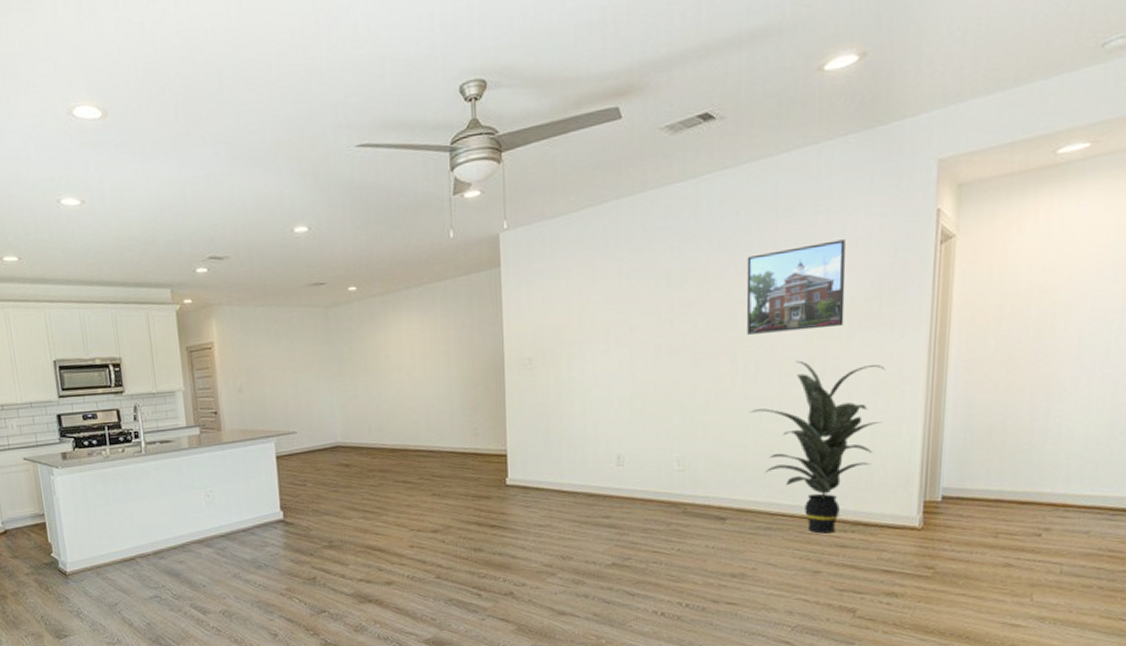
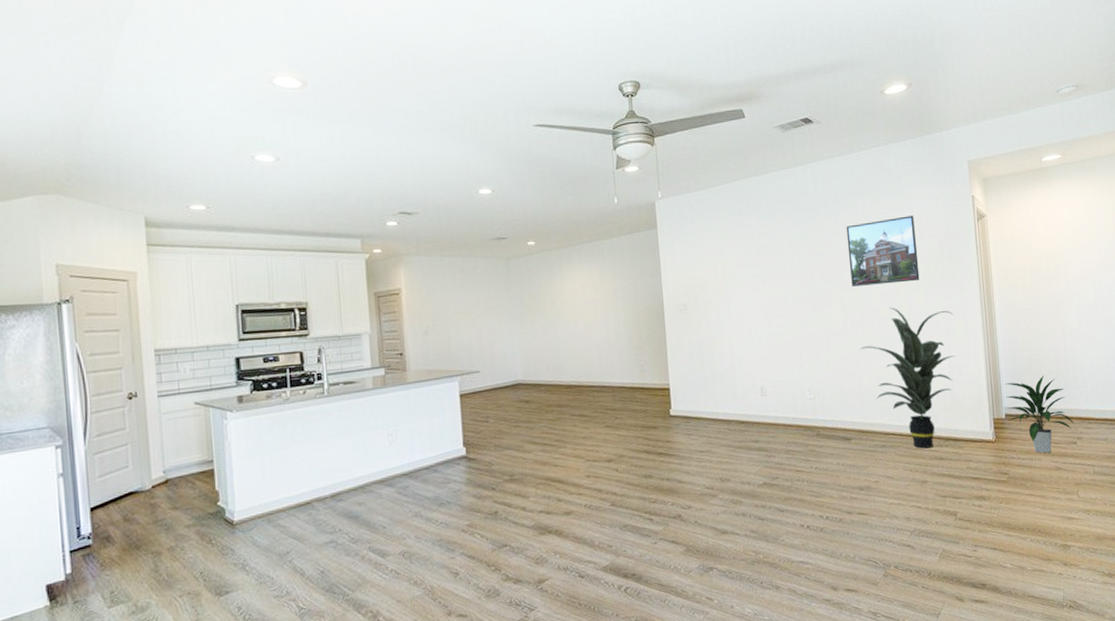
indoor plant: none [944,448,1043,546] -> present [1004,375,1075,453]

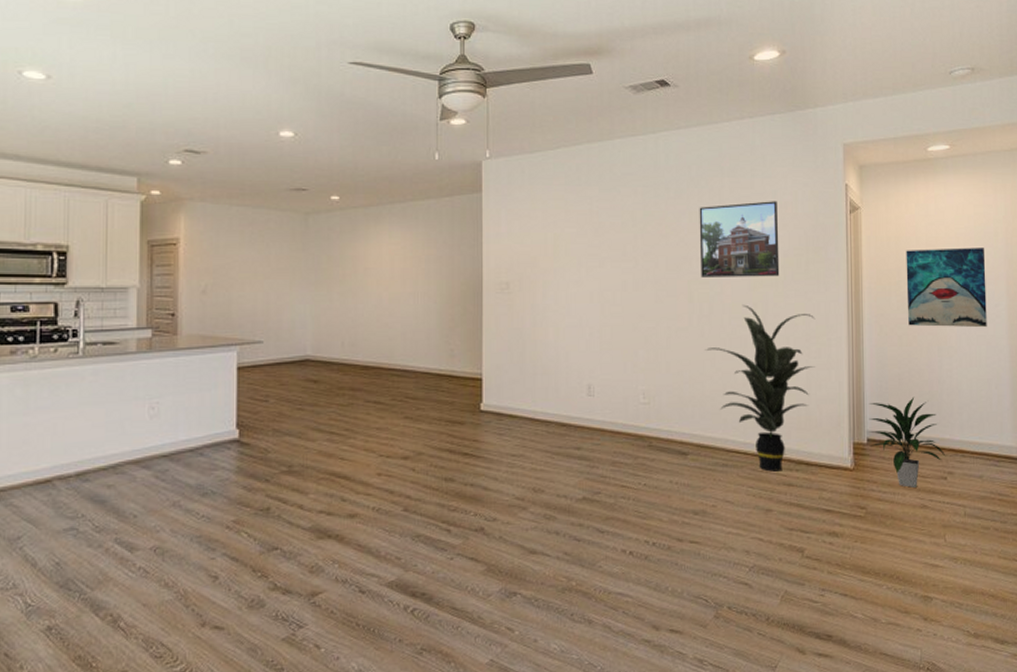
wall art: none [1028,242,1104,314] -> present [906,248,987,328]

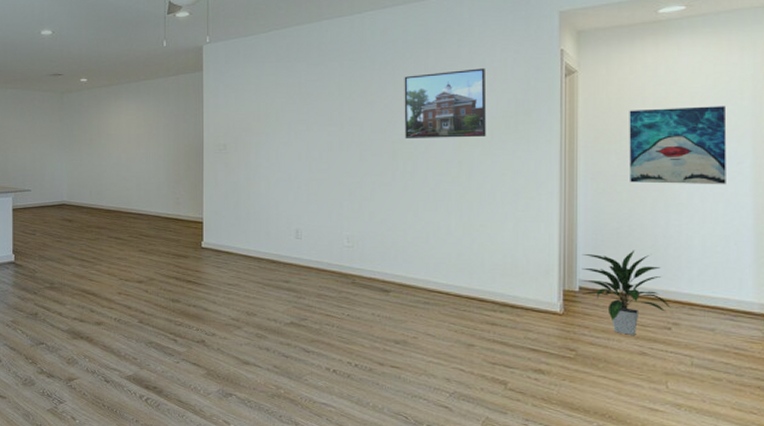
indoor plant: present [705,304,816,472] -> none [408,162,524,312]

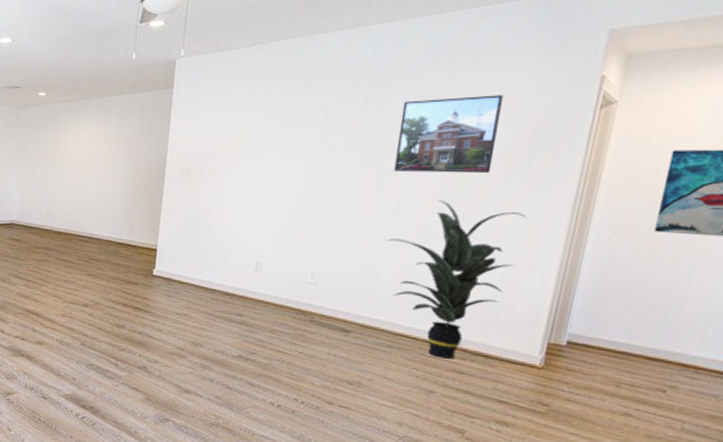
indoor plant: none [408,162,524,312] -> present [386,199,527,359]
indoor plant: present [581,250,671,335] -> none [568,306,672,395]

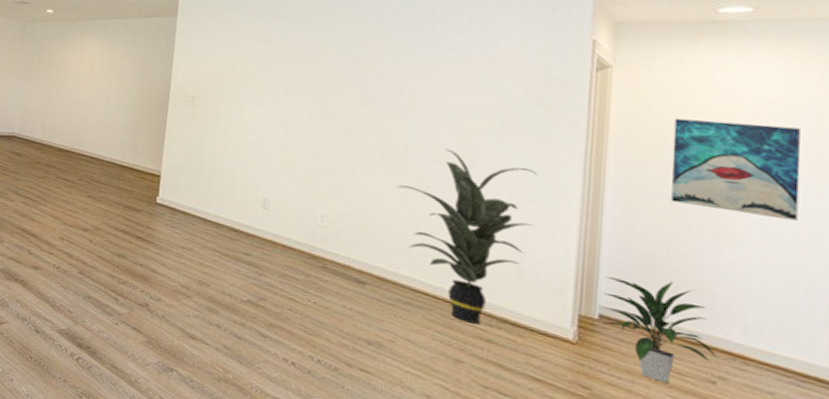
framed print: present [394,95,503,174] -> none [398,48,499,126]
indoor plant: none [568,306,672,395] -> present [601,276,717,383]

